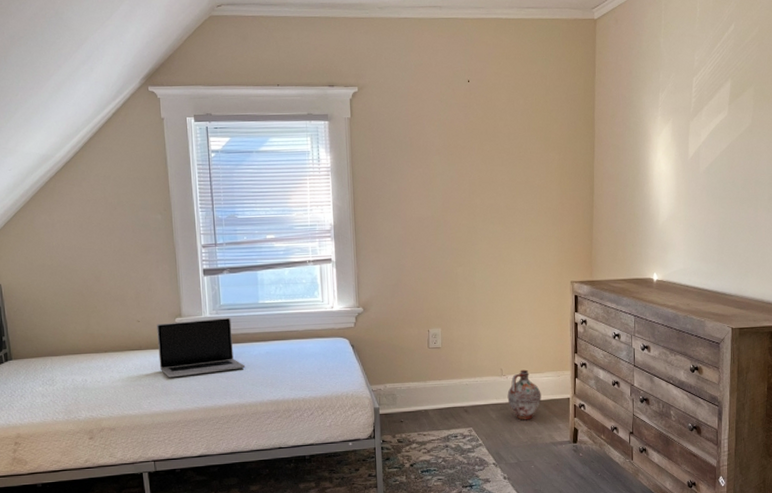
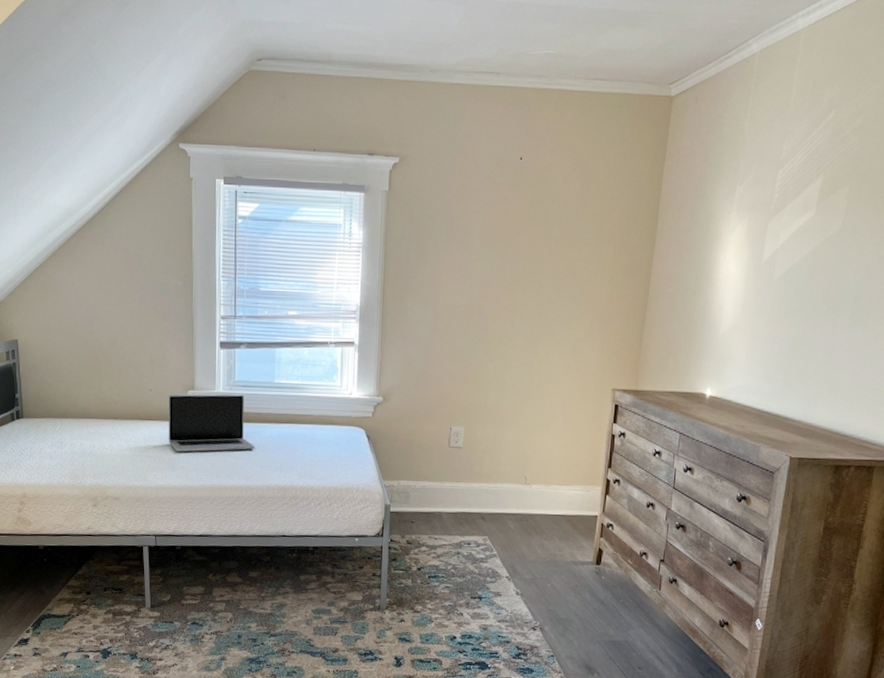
ceramic jug: present [507,369,541,420] -> none [529,480,567,535]

